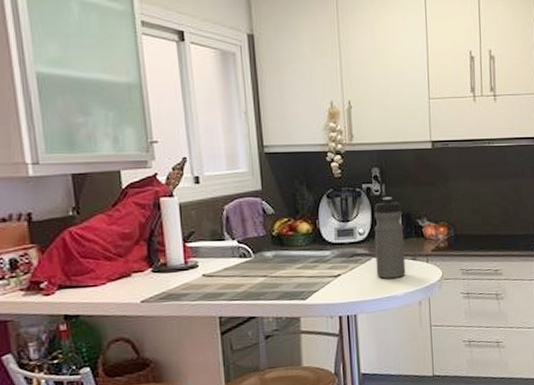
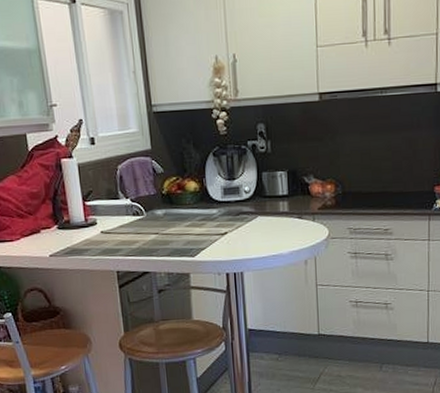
water bottle: present [374,197,406,279] -> none [259,153,292,237]

